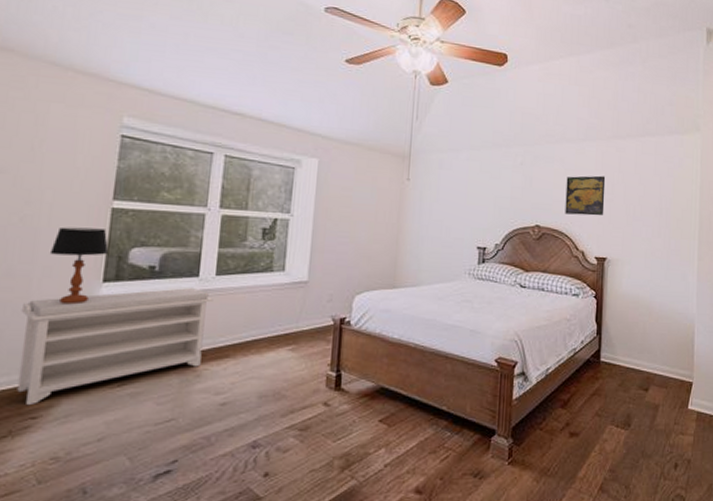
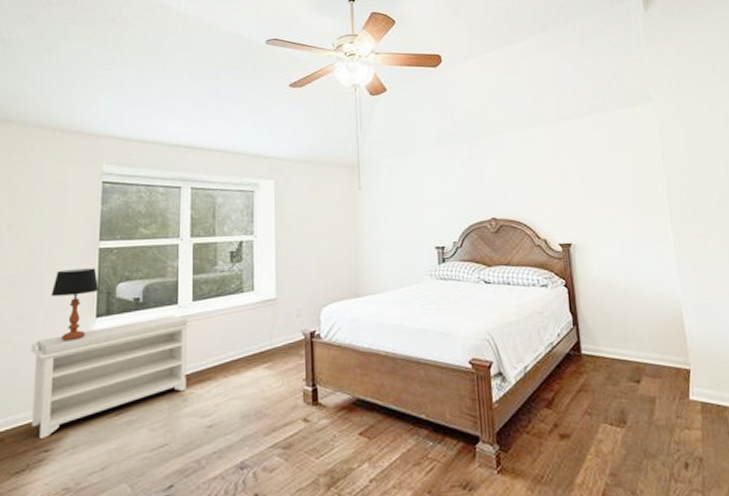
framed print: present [565,175,606,216] -> none [517,159,562,203]

